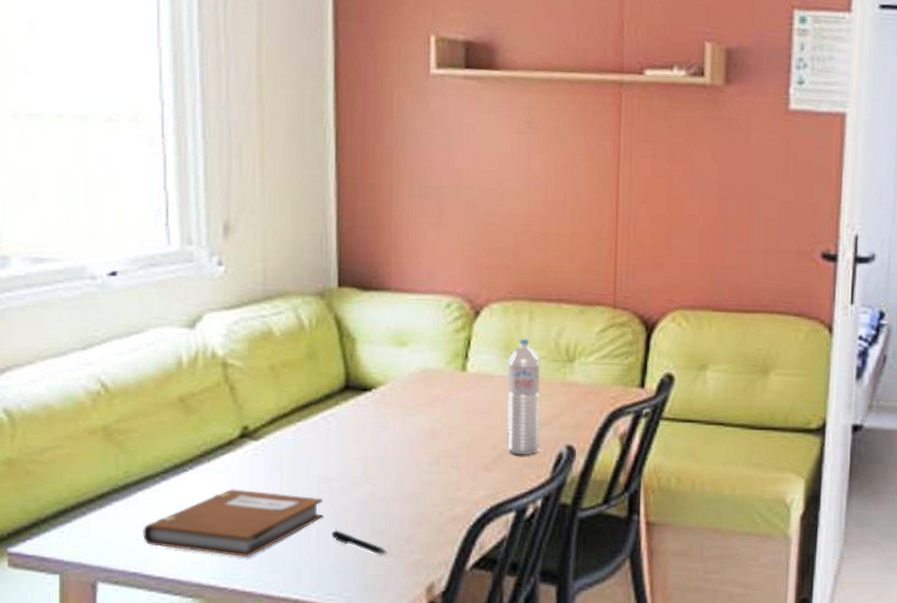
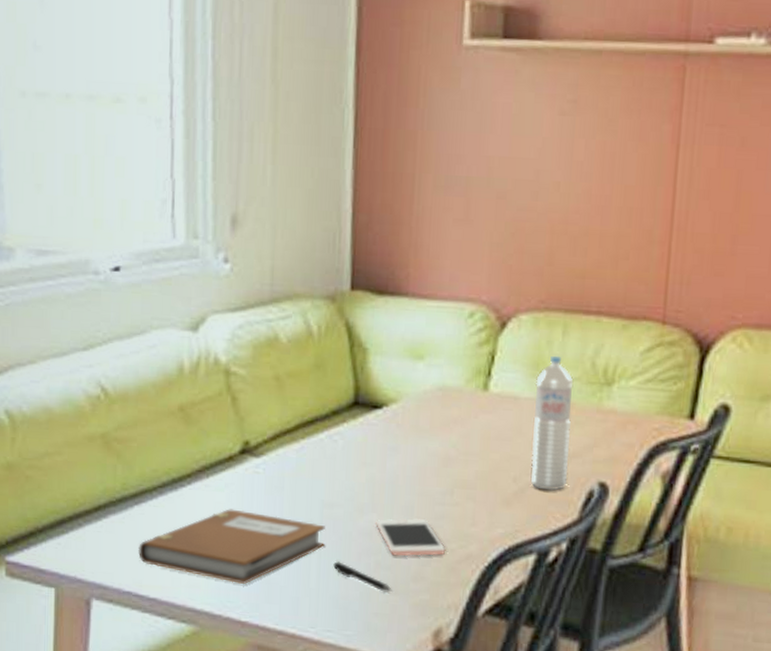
cell phone: none [370,487,434,522] -> present [375,519,445,556]

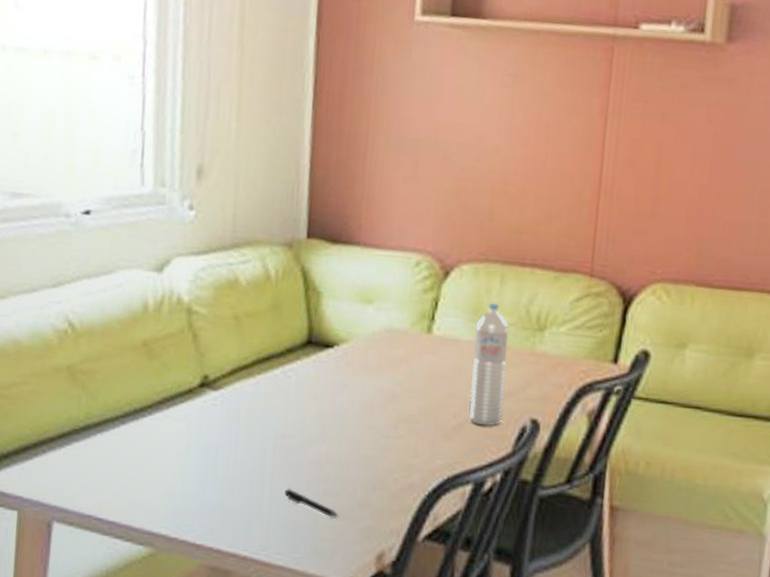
notebook: present [138,509,326,584] -> none [99,438,278,509]
cell phone: present [375,519,445,556] -> none [325,450,389,485]

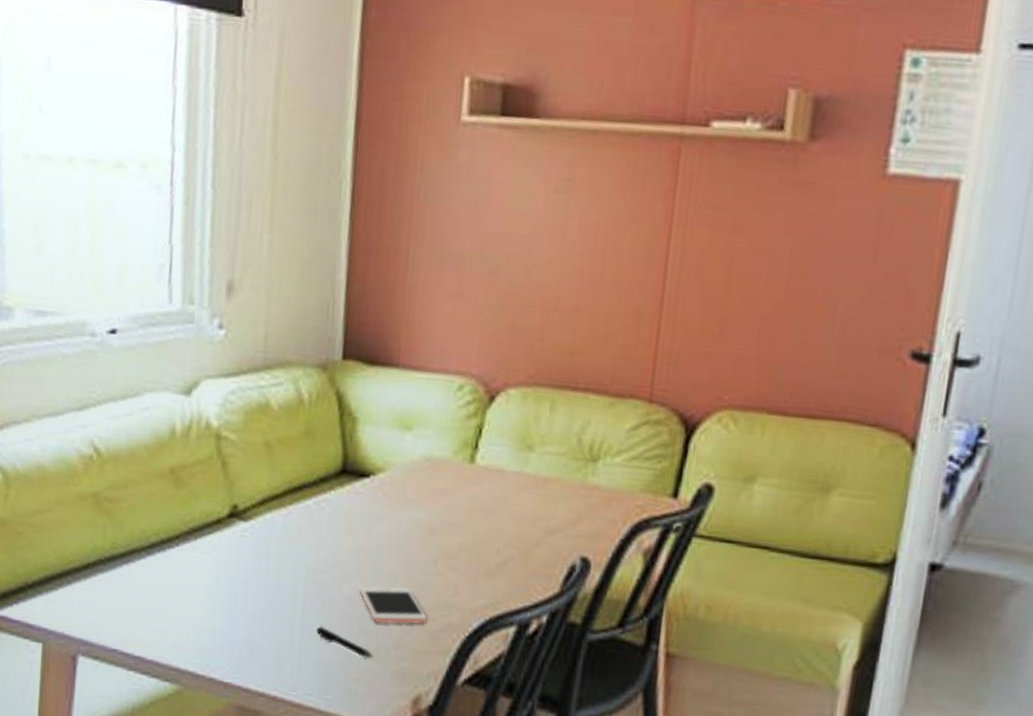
cell phone: none [325,450,389,485] -> present [359,586,427,624]
water bottle: present [468,302,510,426] -> none [513,430,560,564]

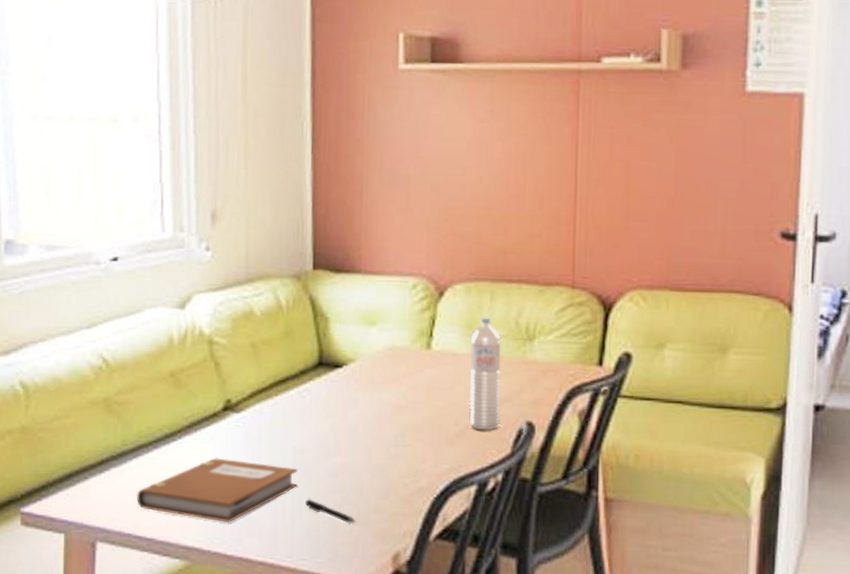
notebook: none [125,571,310,646] -> present [137,458,298,522]
cell phone: present [359,586,427,624] -> none [340,459,400,492]
water bottle: none [513,430,560,564] -> present [468,317,502,430]

